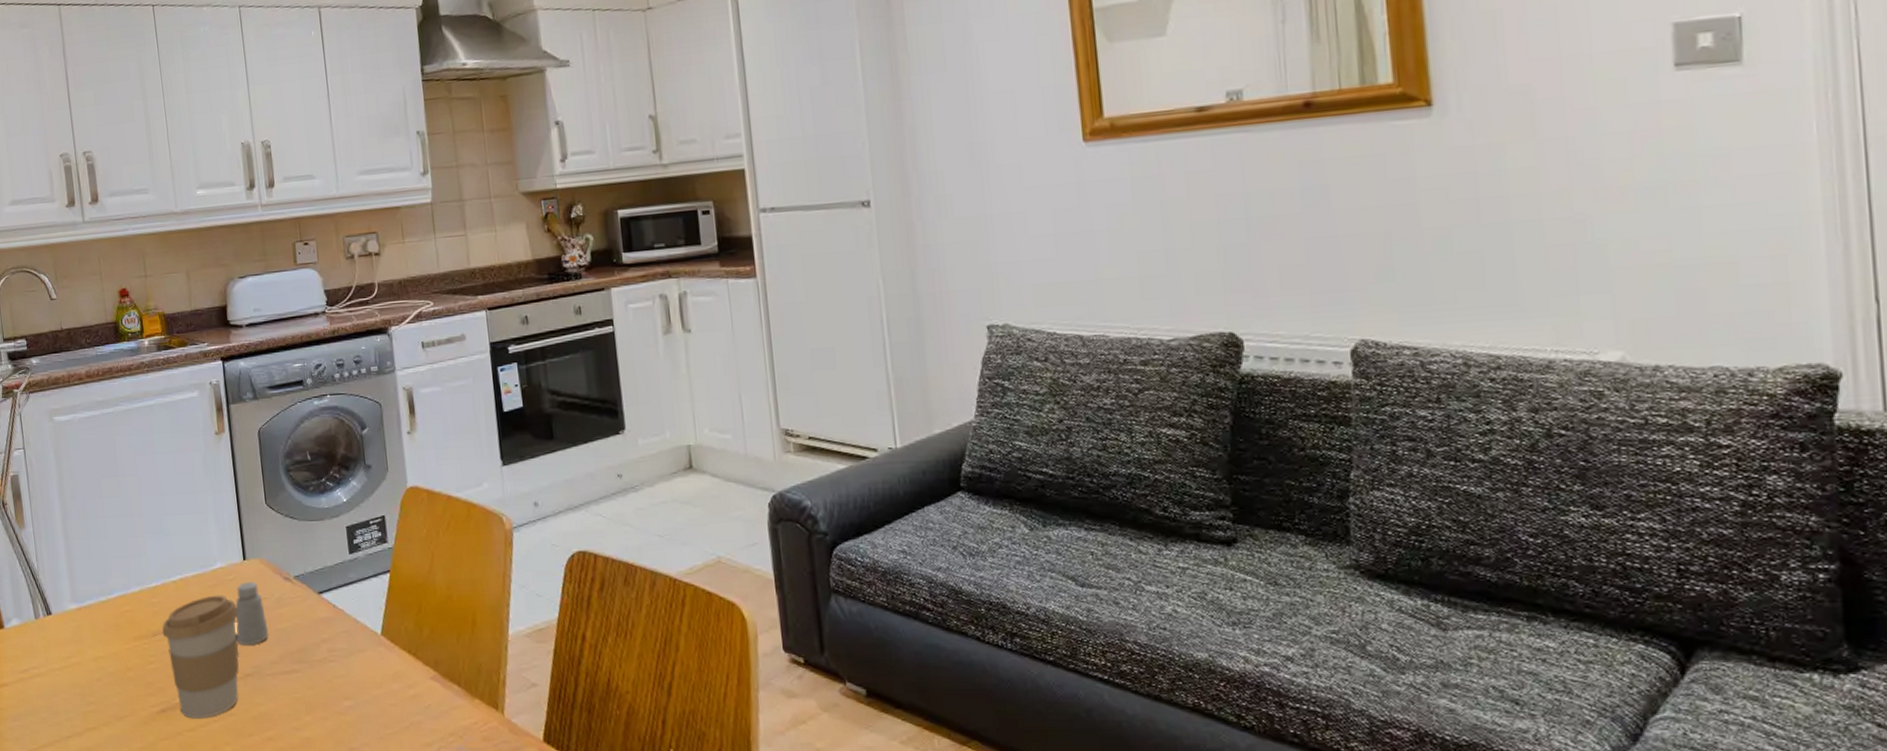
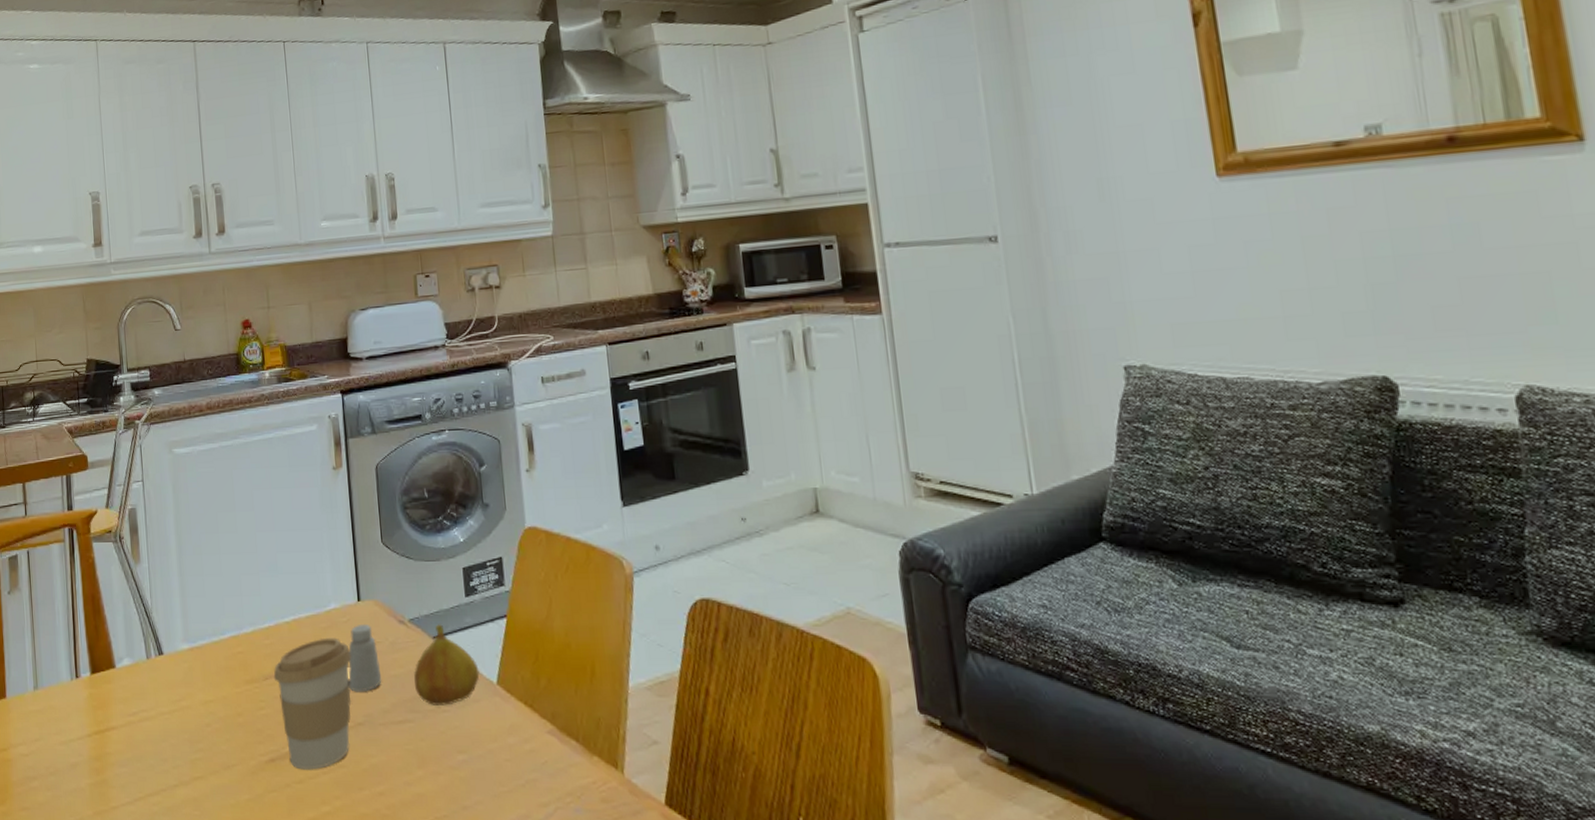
fruit: none [300,580,365,656] -> present [414,624,480,705]

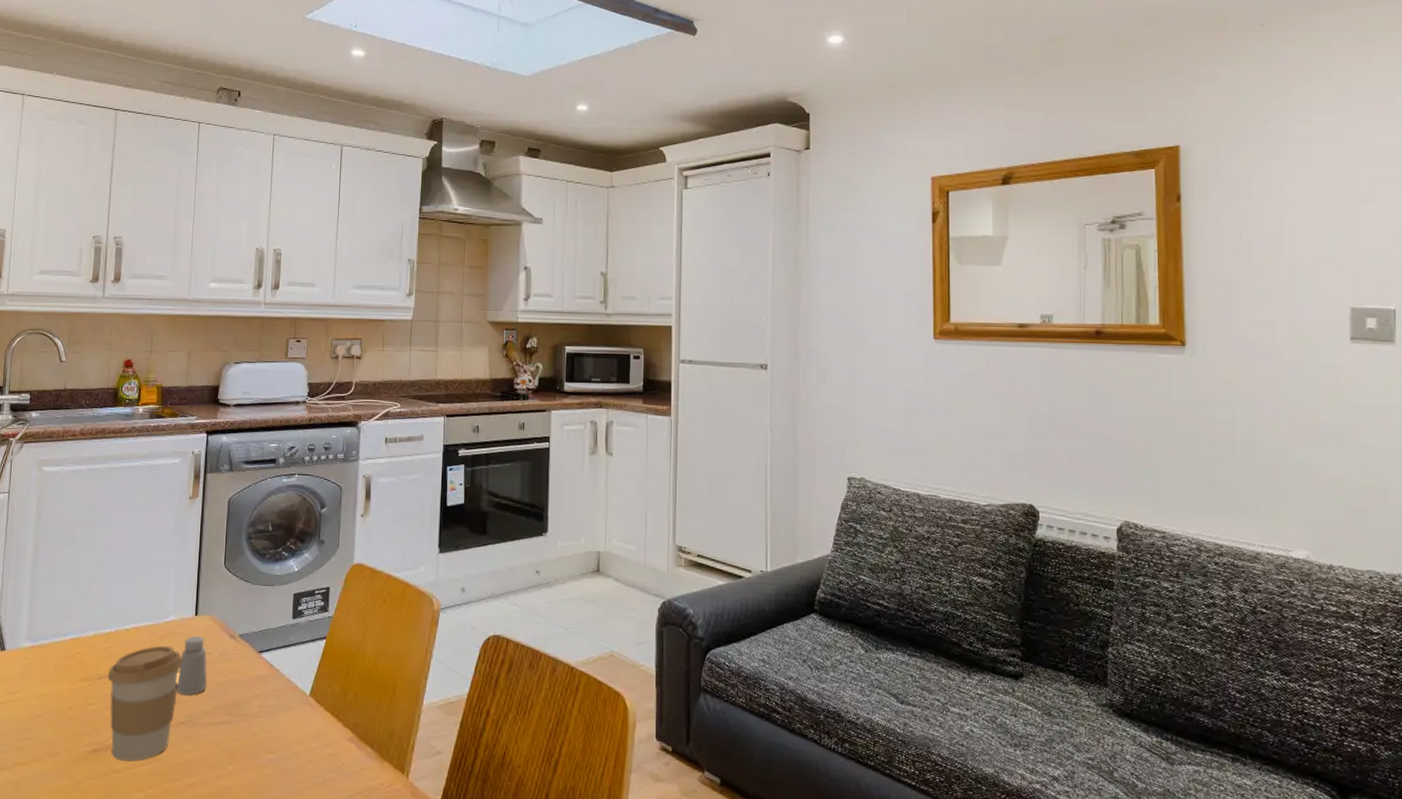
fruit: present [414,624,480,705] -> none [236,641,296,711]

